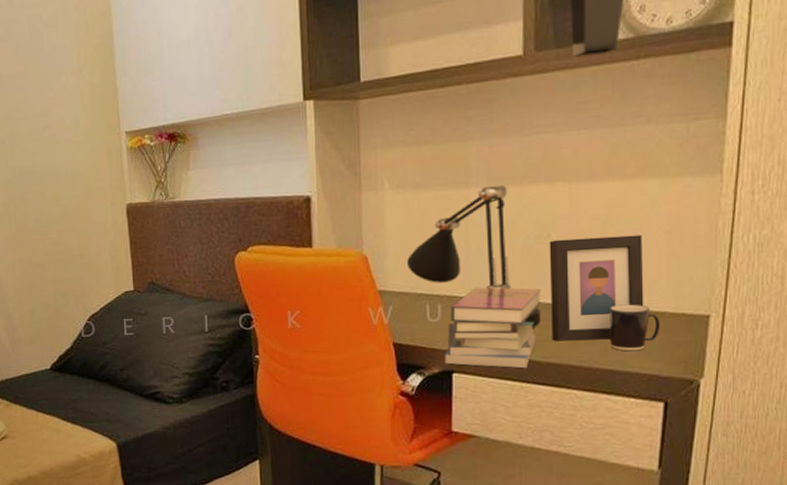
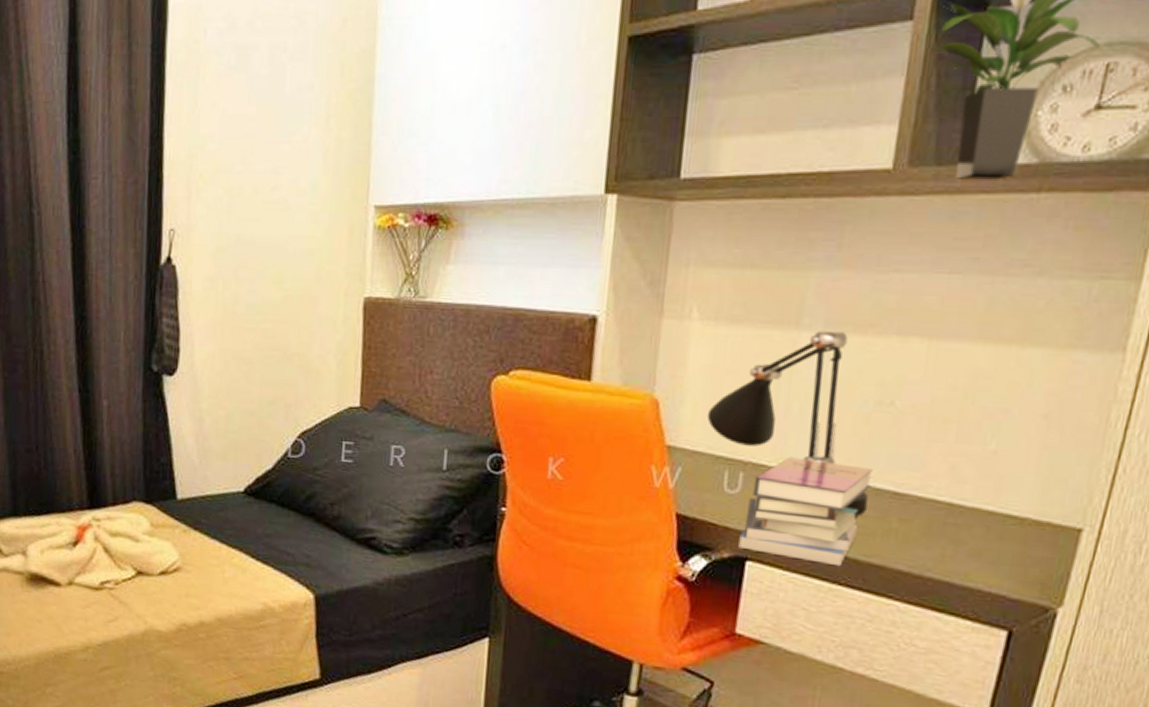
picture frame: present [549,234,644,342] -> none [877,409,1012,544]
mug: present [608,304,660,352] -> none [950,501,1018,563]

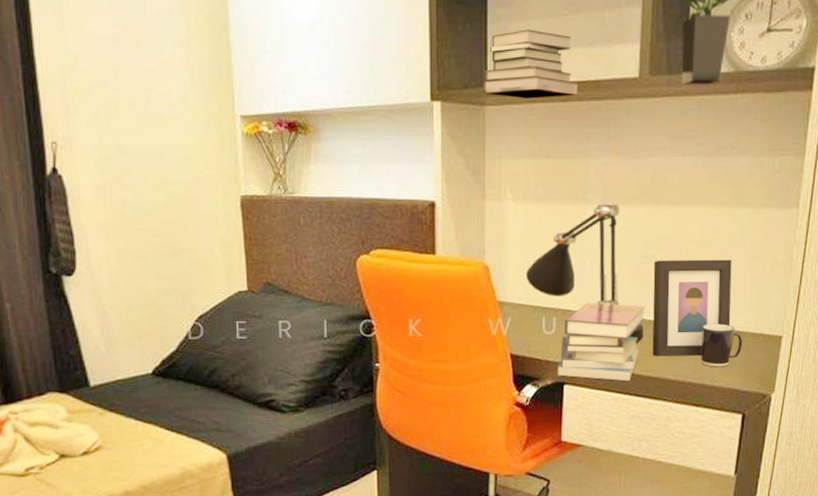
books: none [673,107,806,194] -> present [483,29,579,99]
picture frame: none [877,409,1012,544] -> present [652,259,732,356]
mug: none [950,501,1018,563] -> present [701,323,742,367]

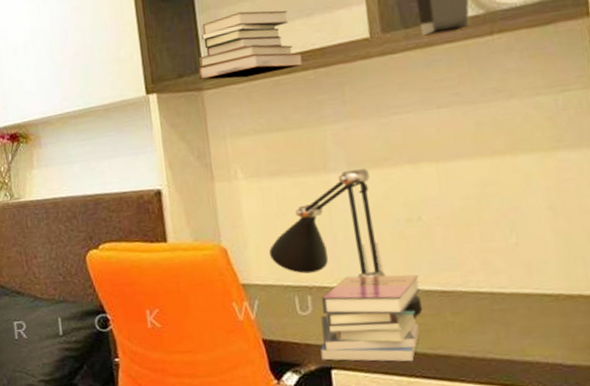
picture frame: present [652,259,732,356] -> none [421,212,535,331]
mug: present [701,323,742,367] -> none [495,286,557,339]

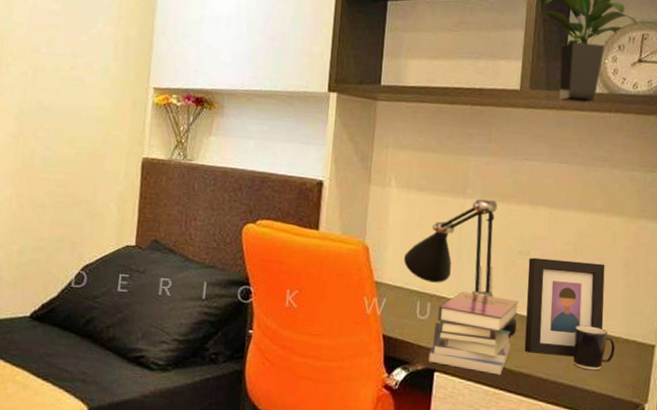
books: present [198,10,303,80] -> none [376,39,465,101]
picture frame: none [421,212,535,331] -> present [524,257,605,357]
mug: none [495,286,557,339] -> present [573,325,615,371]

